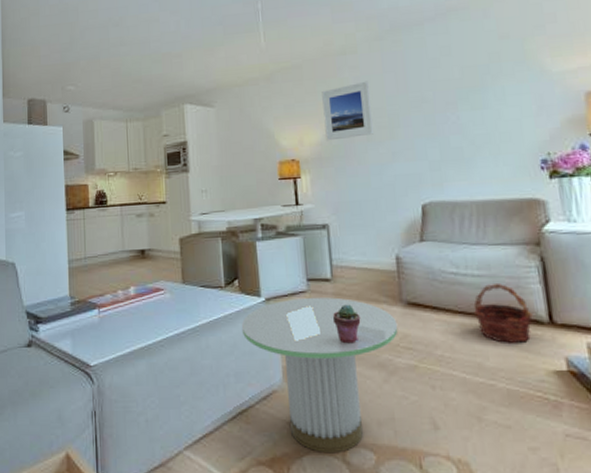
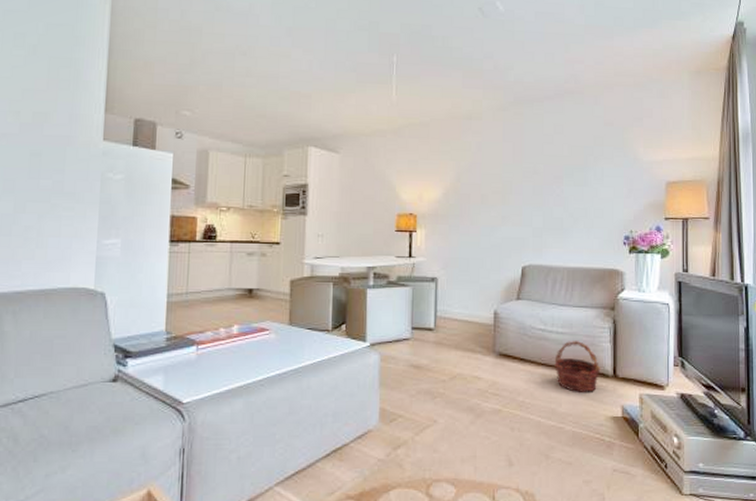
side table: present [241,297,398,454] -> none [344,344,489,488]
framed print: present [322,81,373,141] -> none [444,147,488,200]
potted succulent: present [332,304,361,344] -> none [431,353,457,389]

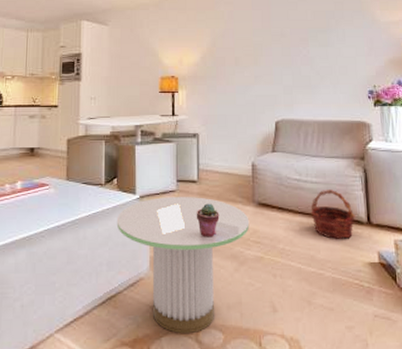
side table: none [344,344,489,488] -> present [116,196,250,334]
potted succulent: none [431,353,457,389] -> present [196,203,220,238]

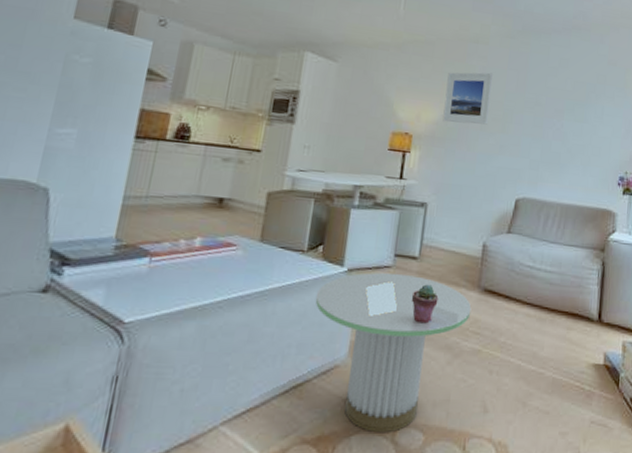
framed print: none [201,15,241,63] -> present [442,72,493,125]
basket: present [311,190,355,239] -> none [540,280,586,337]

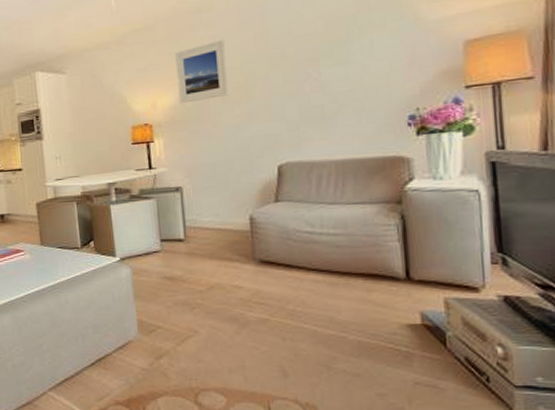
side table: present [315,272,472,433] -> none [97,256,251,396]
potted succulent: present [411,284,439,324] -> none [185,263,214,299]

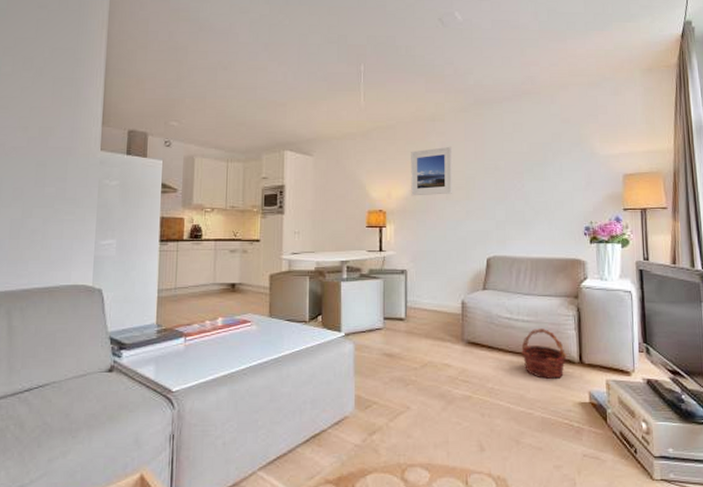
basket: none [328,242,389,298] -> present [521,329,567,379]

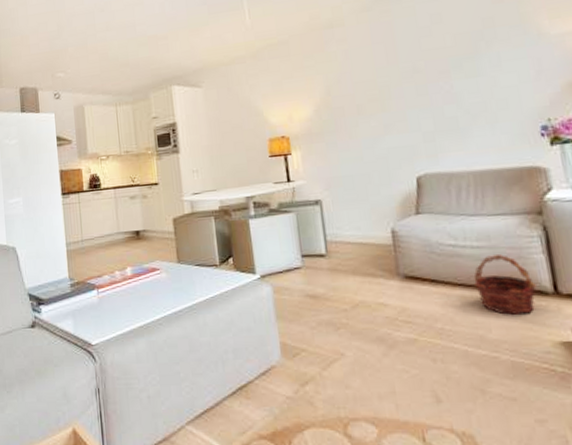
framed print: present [411,146,452,196] -> none [309,53,364,117]

